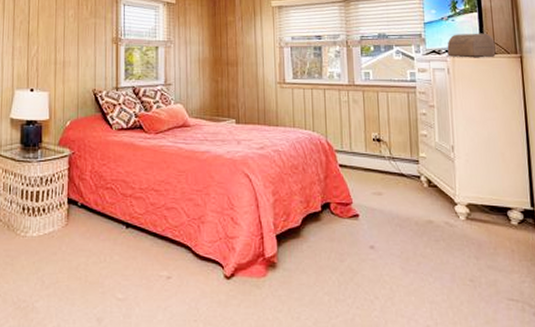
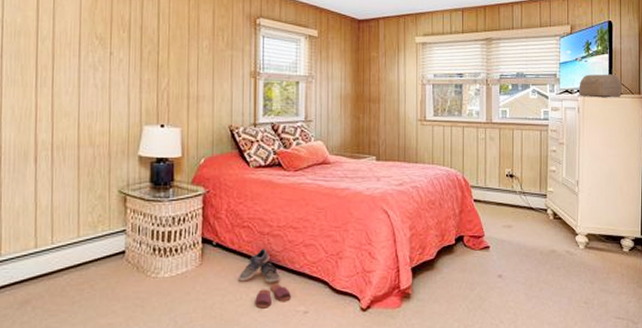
shoe: none [103,210,143,246] -> present [239,248,280,283]
slippers: none [118,246,154,272] -> present [255,283,291,309]

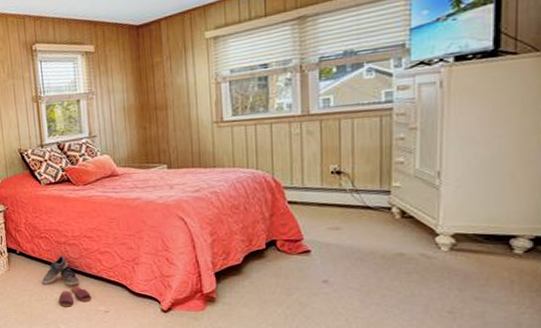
decorative box: present [579,74,622,98] -> none [442,29,517,67]

